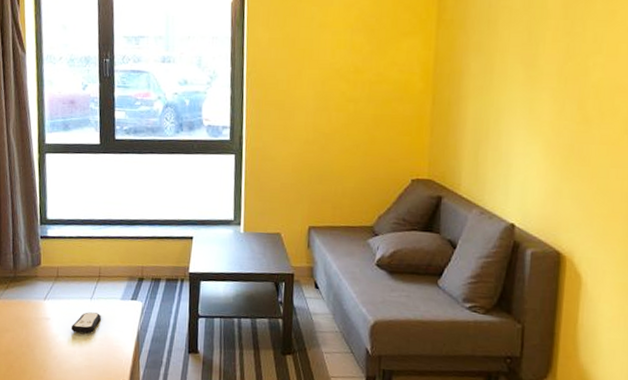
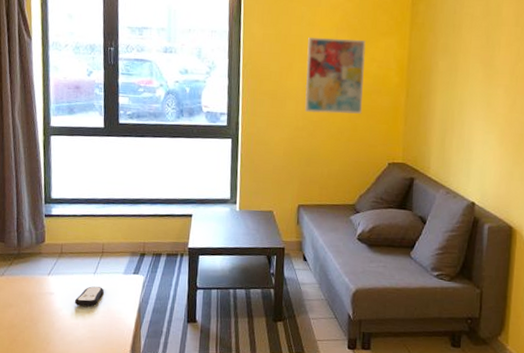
wall art: none [315,40,385,125] -> present [305,37,366,114]

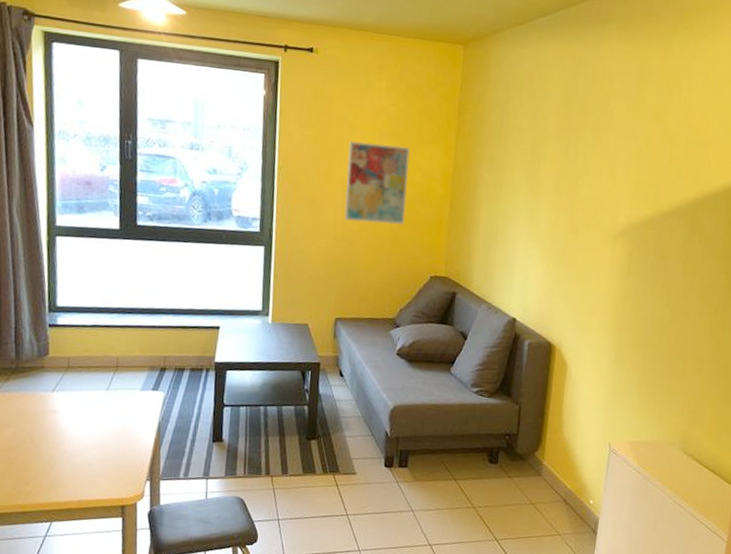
remote control: present [74,286,104,307] -> none [83,403,118,426]

